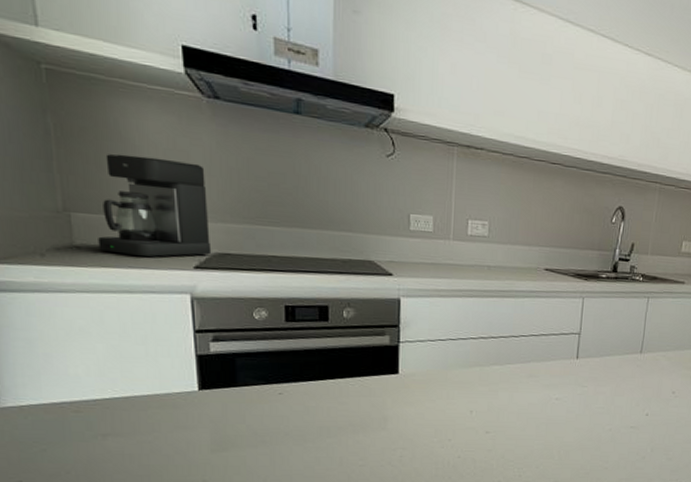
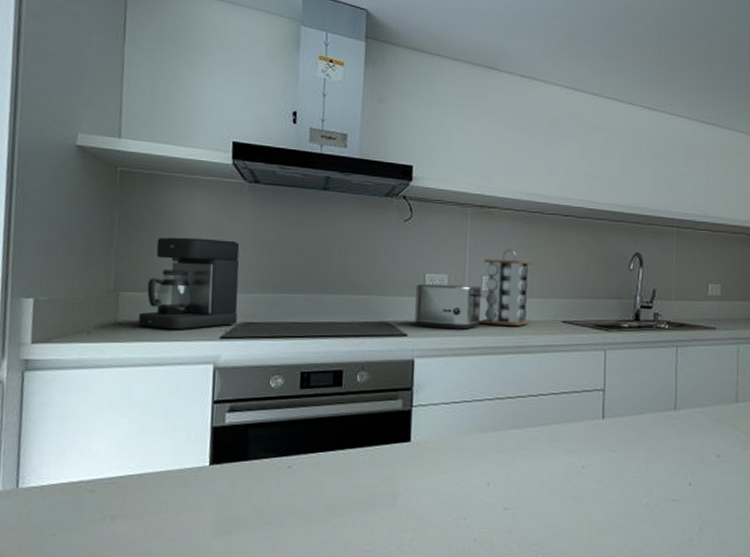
toaster: none [399,223,468,272] -> present [414,283,482,330]
spice rack: none [466,193,519,272] -> present [481,249,533,327]

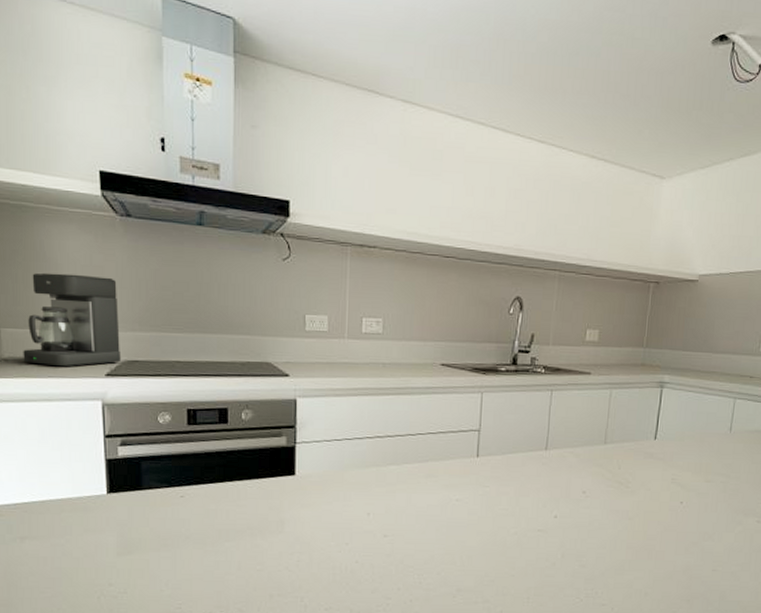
toaster: present [414,283,482,330] -> none [295,324,362,371]
spice rack: present [481,249,533,327] -> none [361,290,413,369]

